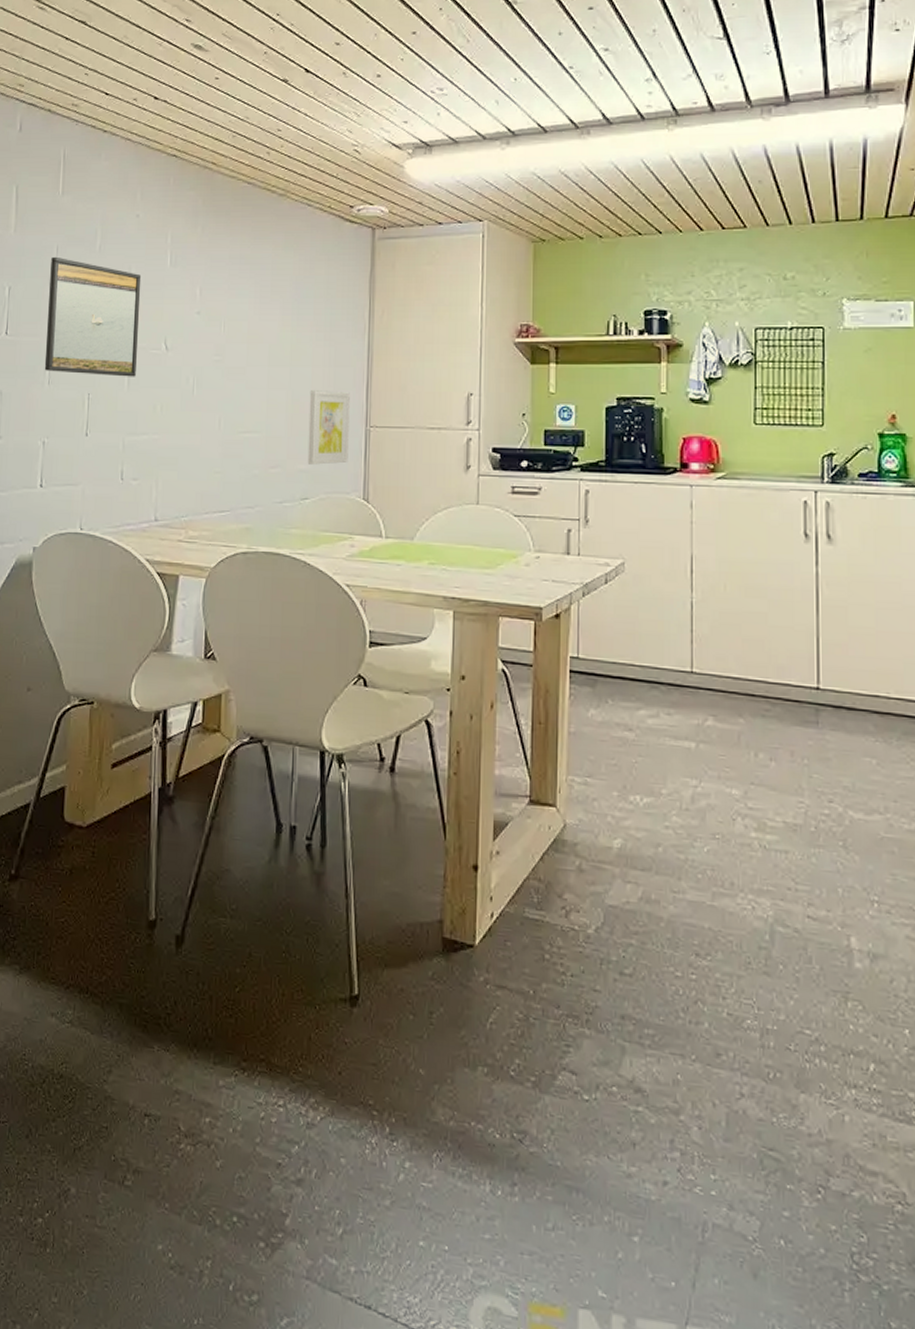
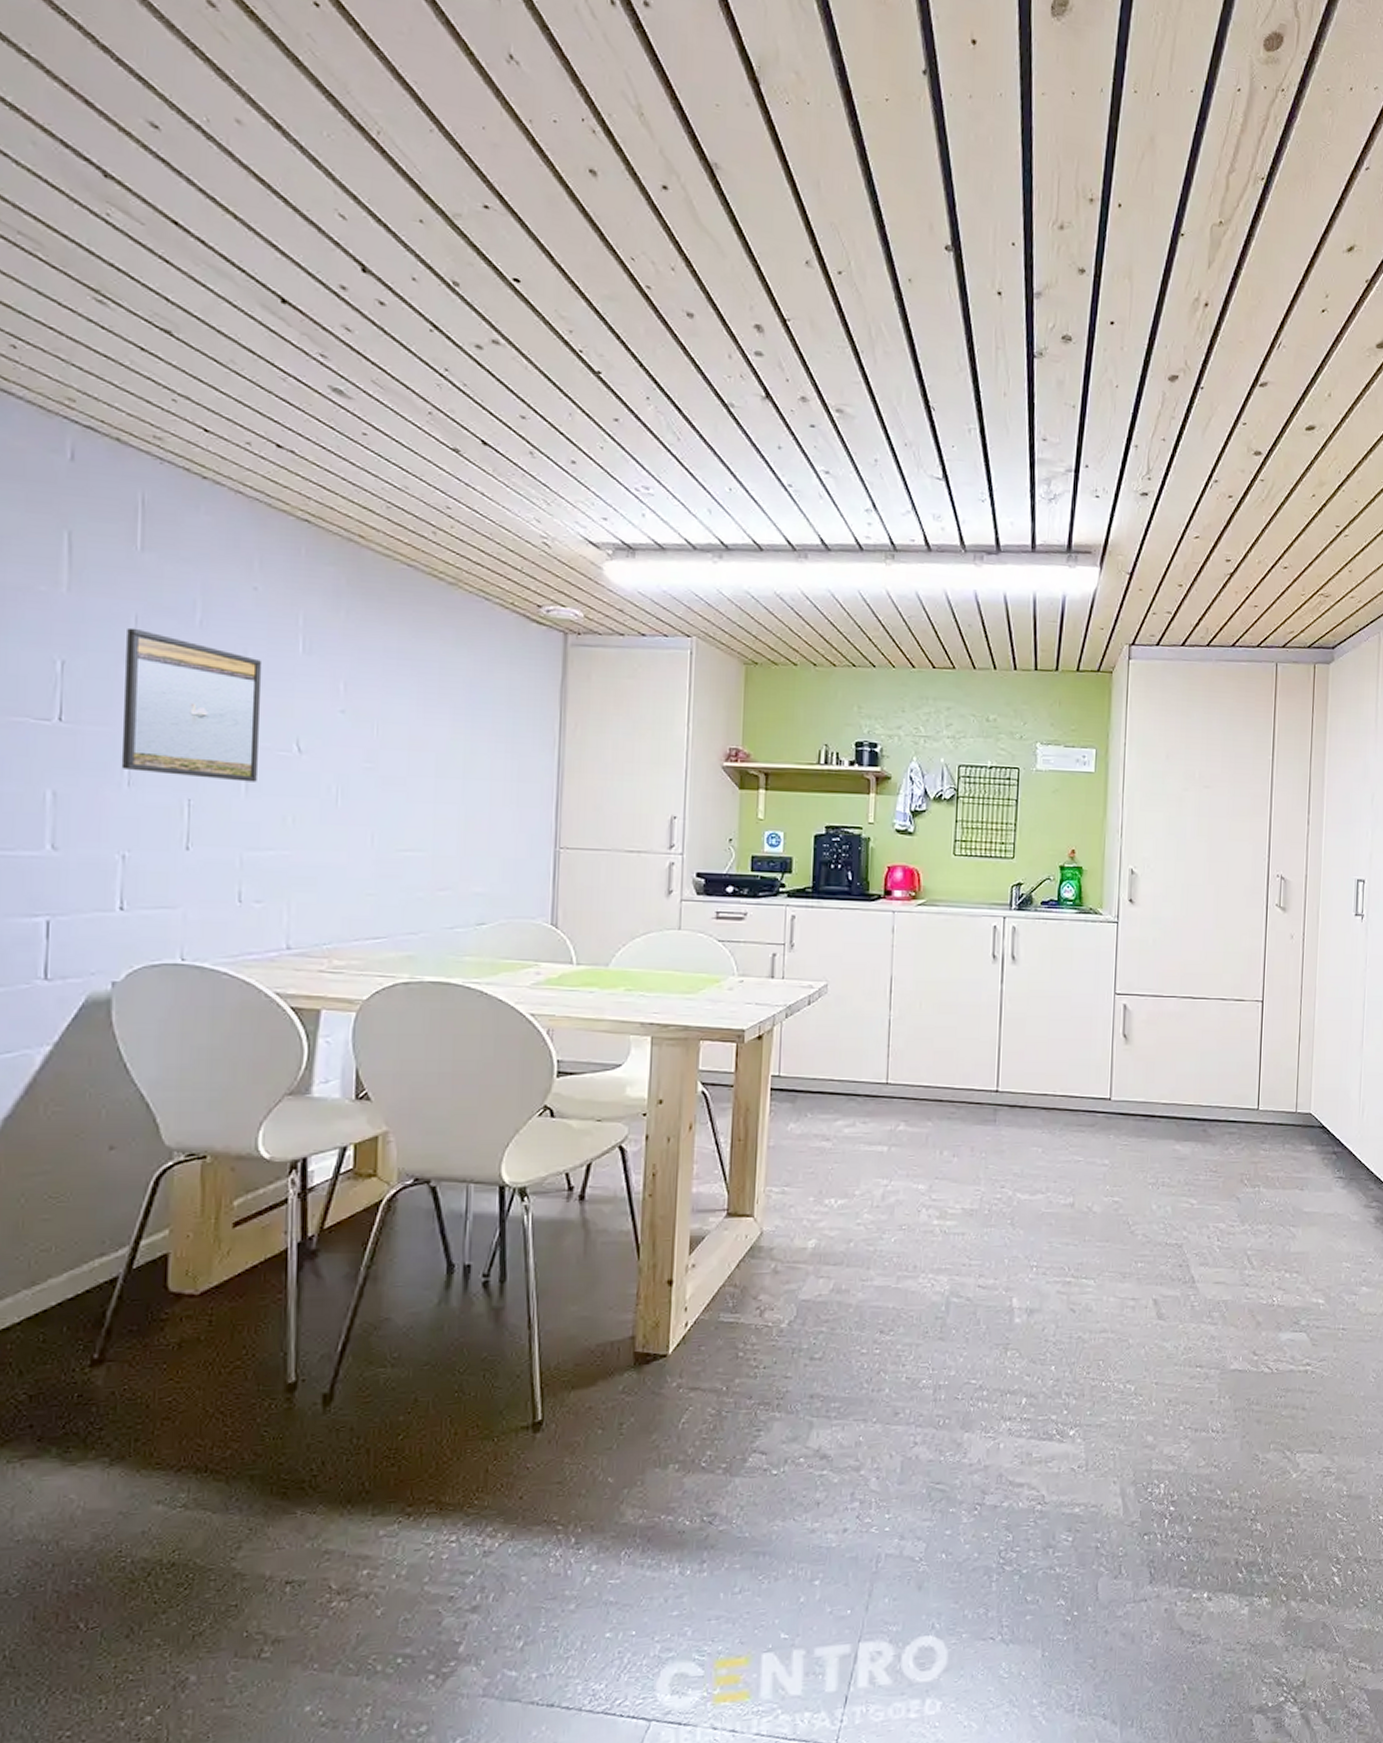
wall art: present [307,390,350,465] -> none [484,806,536,888]

